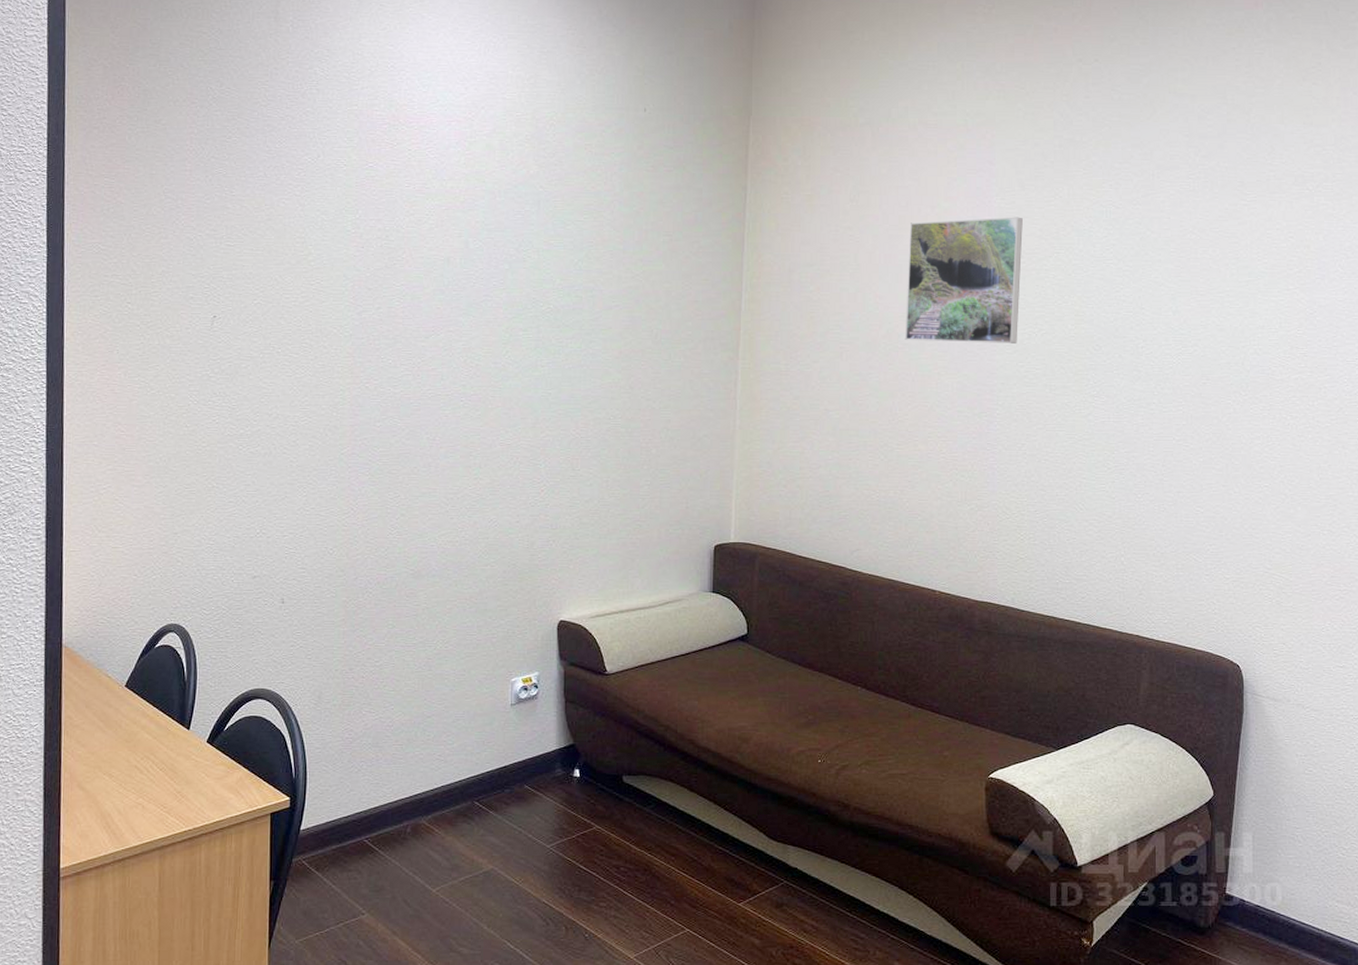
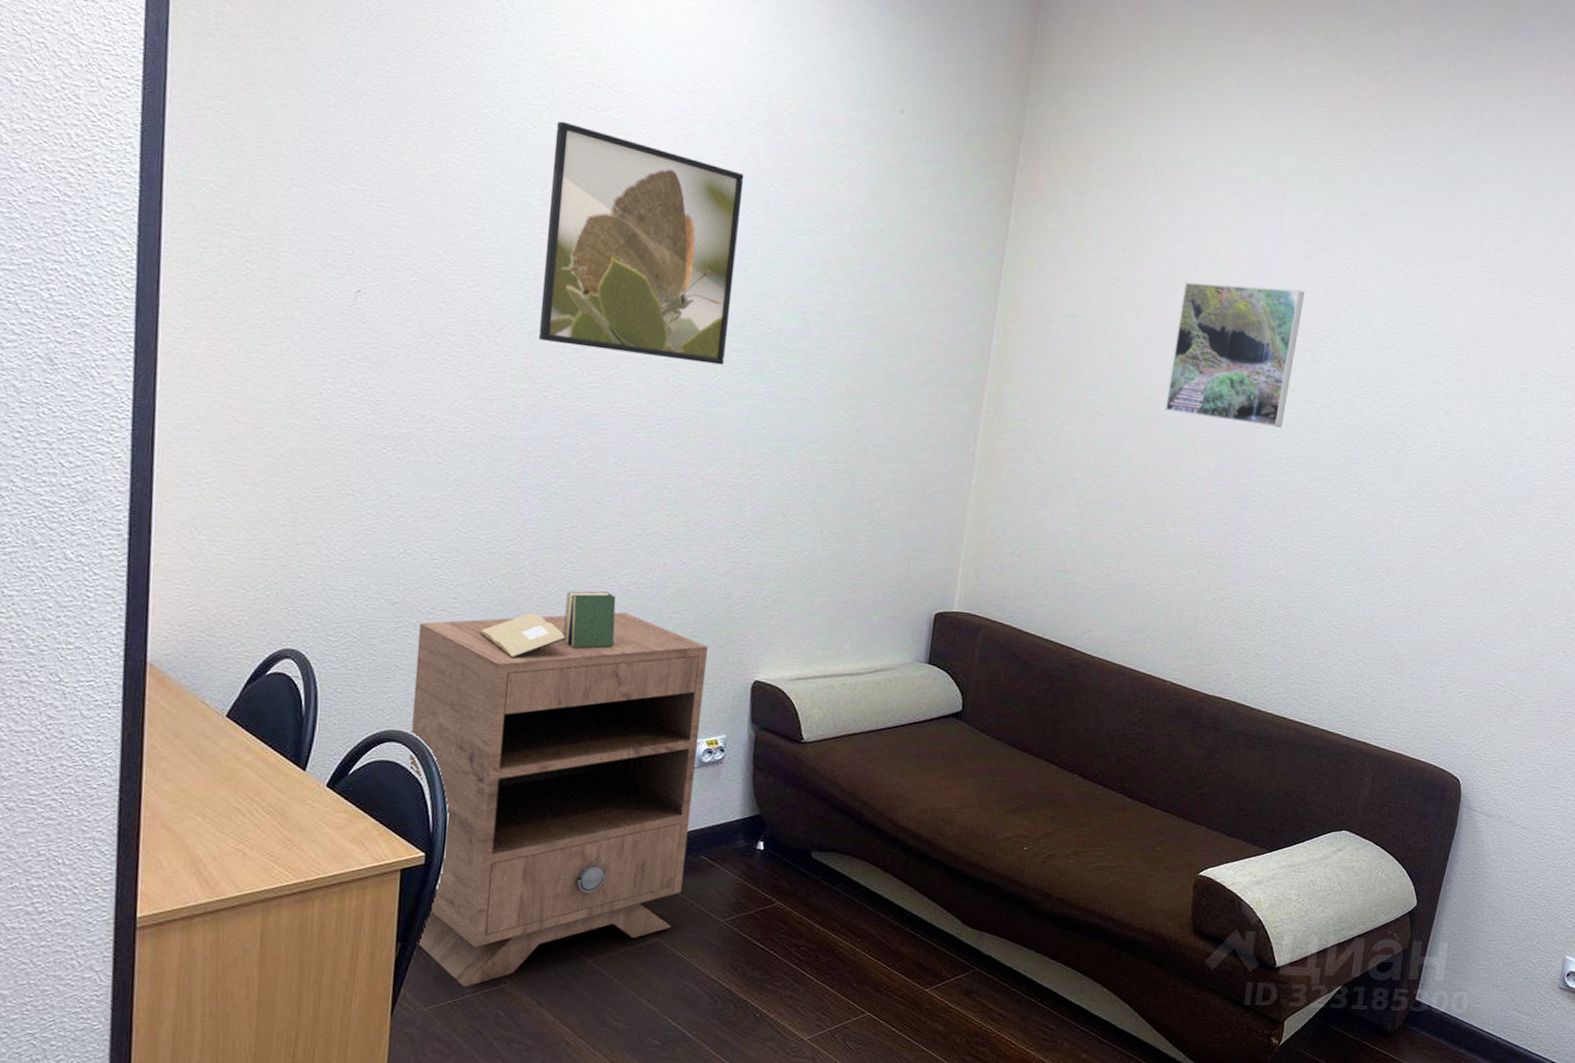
nightstand: none [273,568,518,920] -> present [410,612,709,987]
book: none [325,551,437,617] -> present [480,591,617,659]
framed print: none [358,157,517,344] -> present [538,121,744,365]

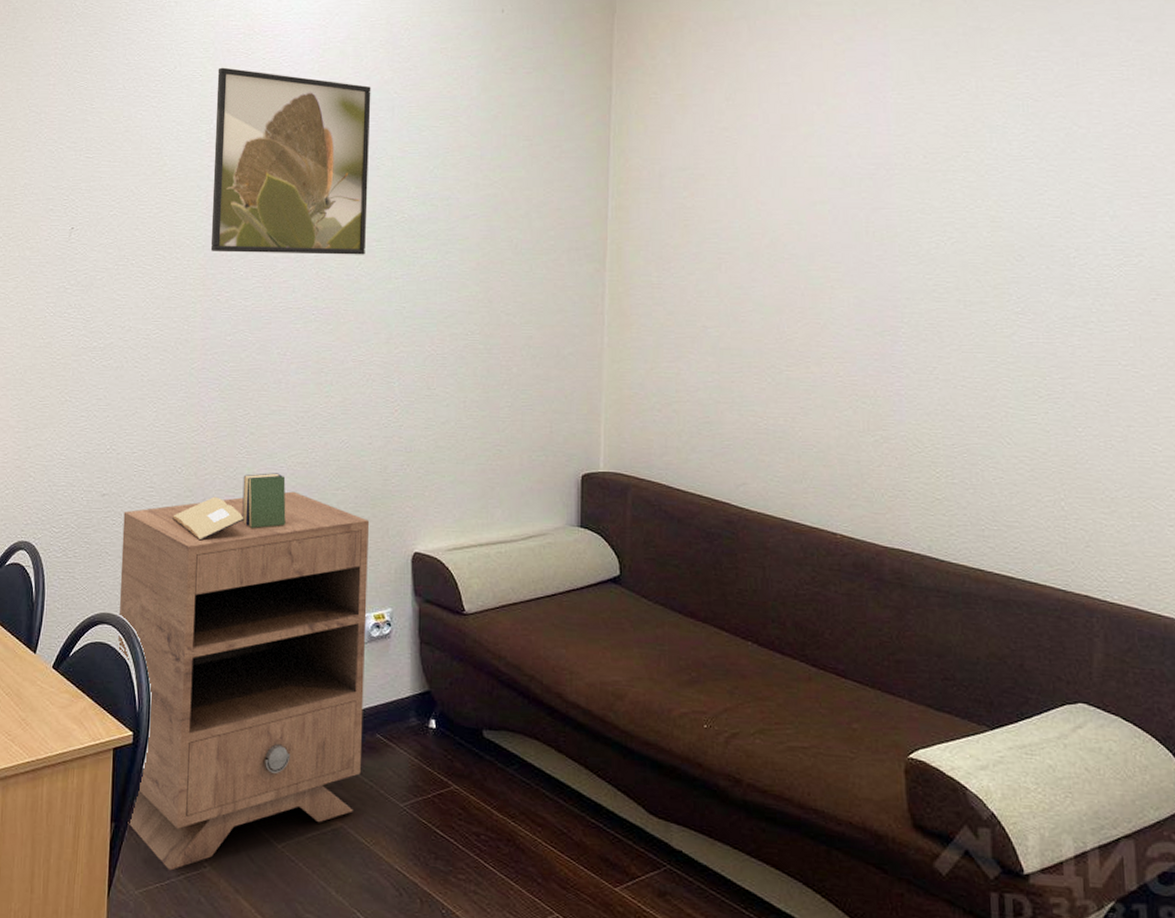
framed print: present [1164,282,1305,428] -> none [791,113,925,253]

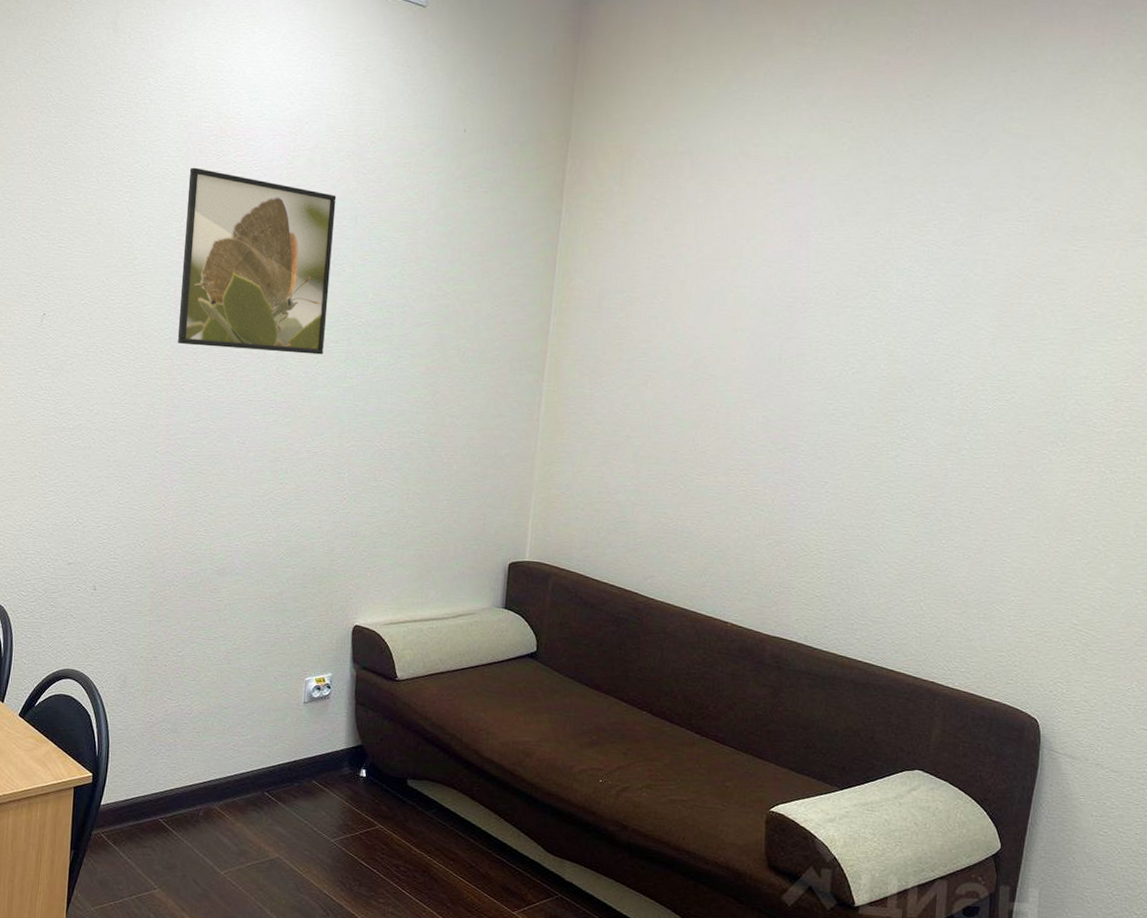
nightstand: present [118,491,370,871] -> none [81,567,316,891]
book: present [172,473,286,541] -> none [134,550,240,608]

